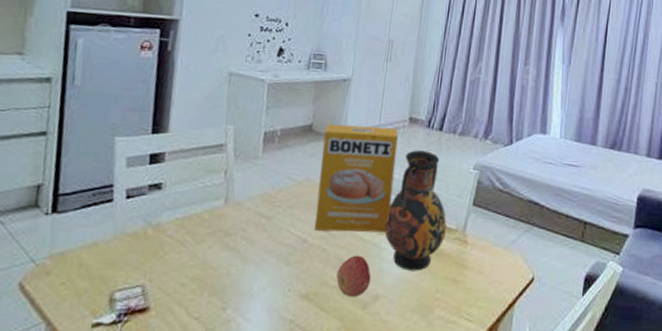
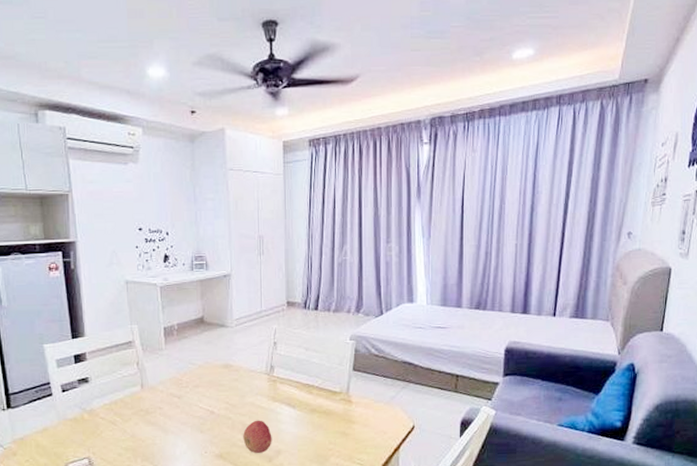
box: present [314,123,399,233] -> none [214,313,281,403]
vase: present [384,150,447,271] -> none [277,329,332,429]

